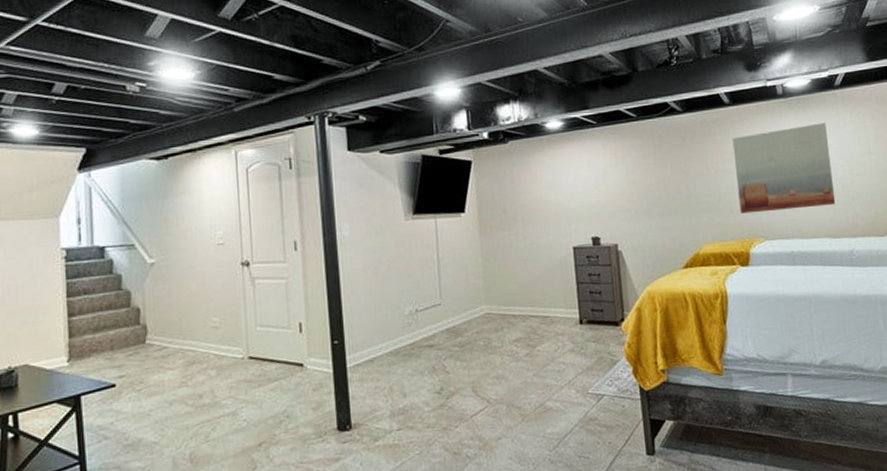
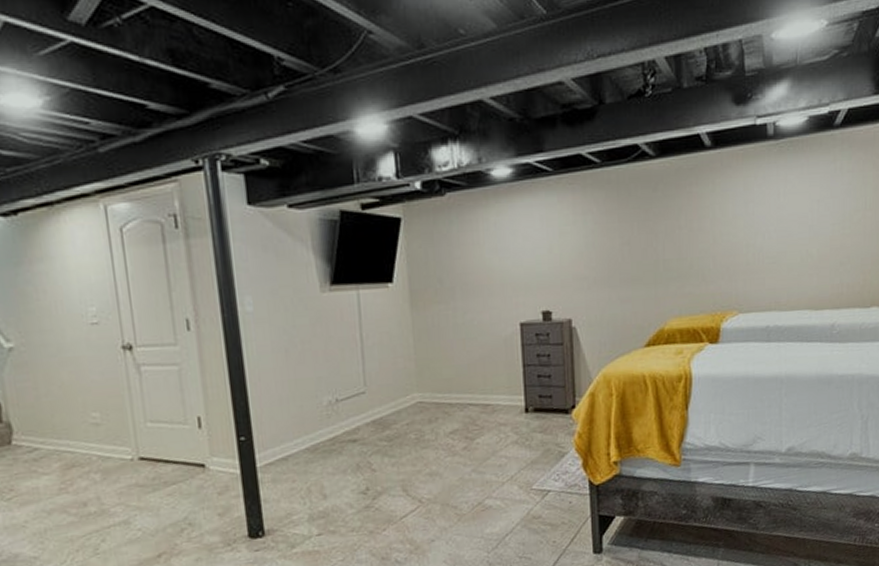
wall art: present [732,123,836,214] -> none [711,171,821,282]

